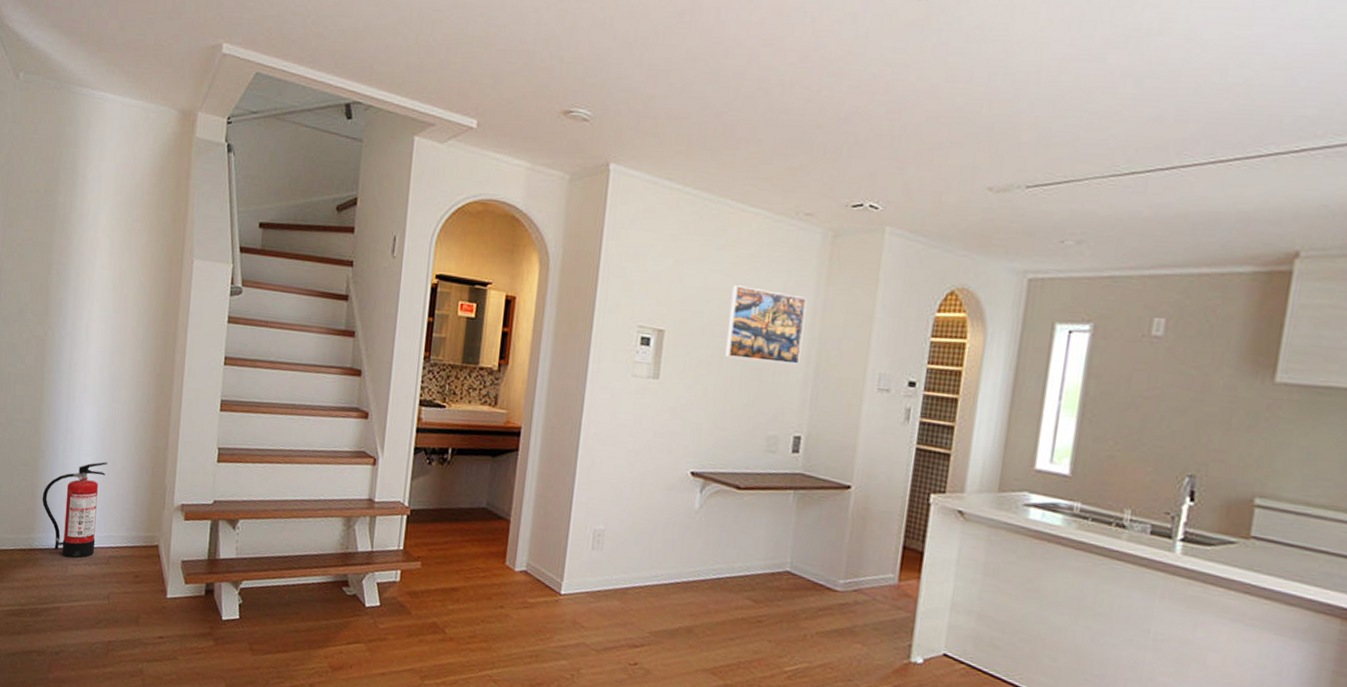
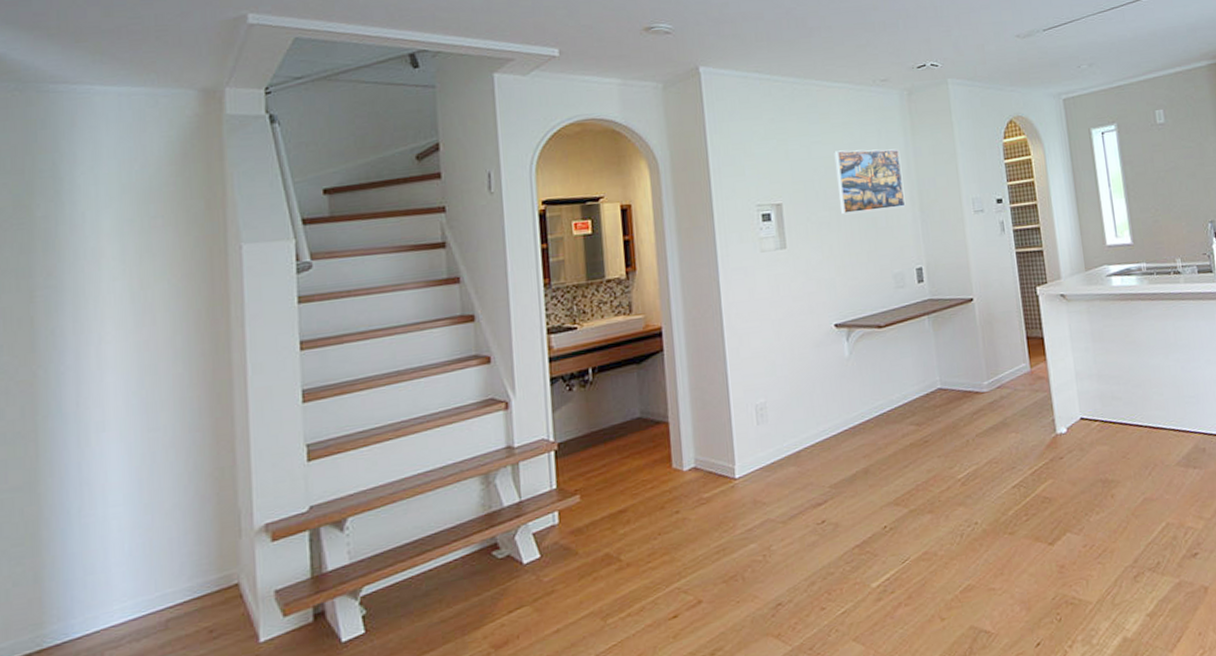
fire extinguisher: present [42,462,107,558] -> none [51,506,149,643]

